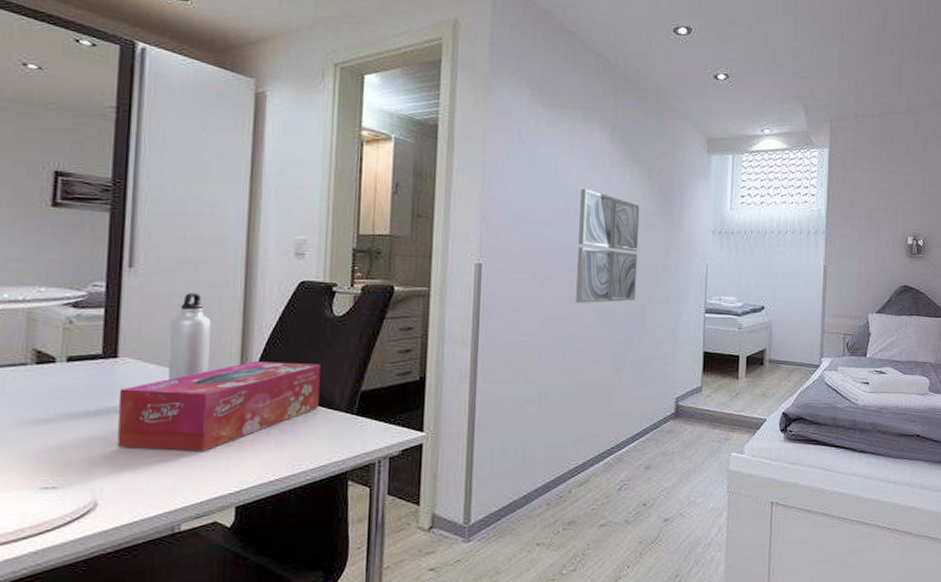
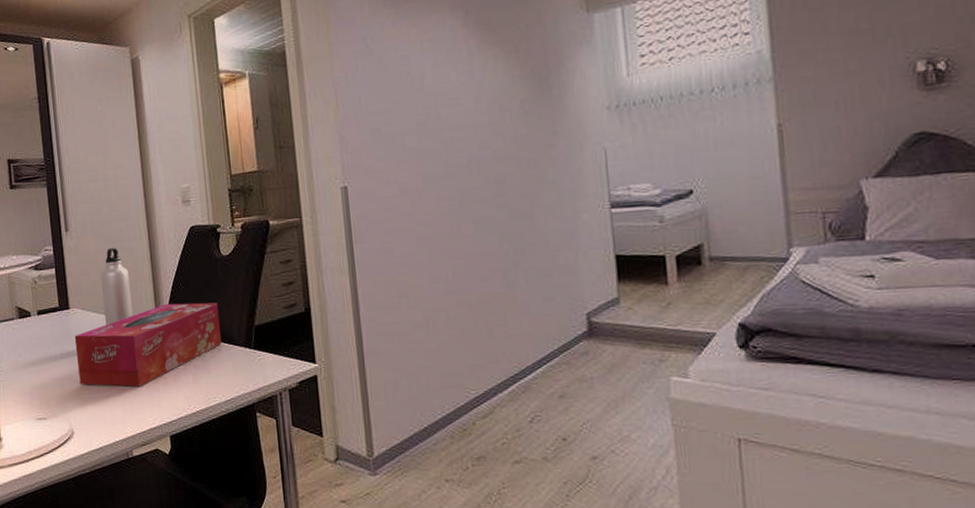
wall art: present [576,188,640,303] -> none [439,85,521,215]

